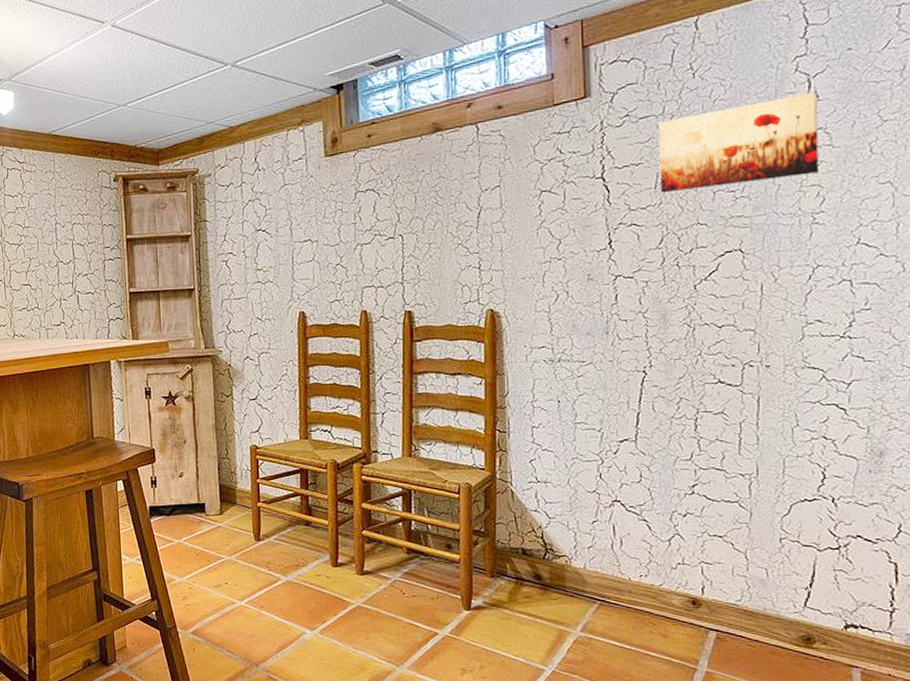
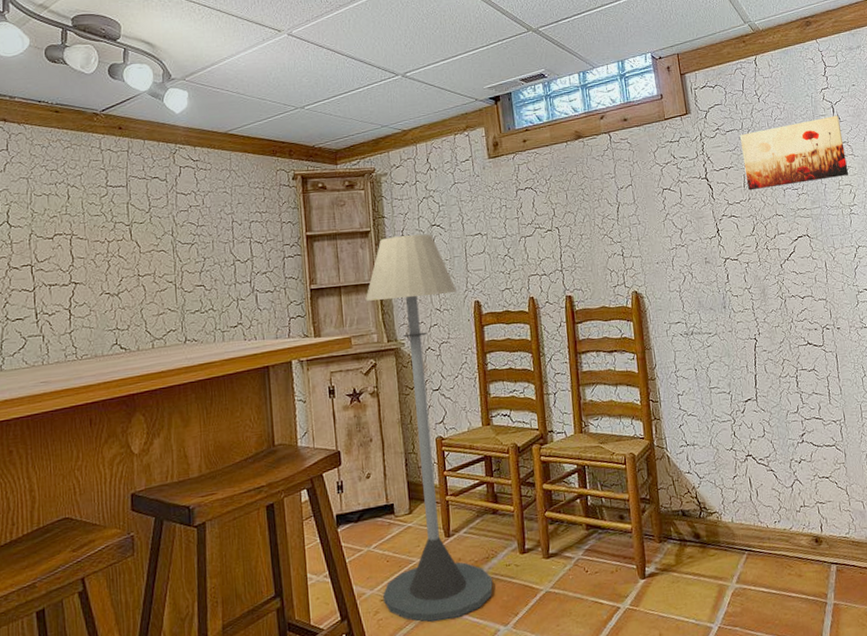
floor lamp: none [184,239,301,615] -> present [366,234,493,623]

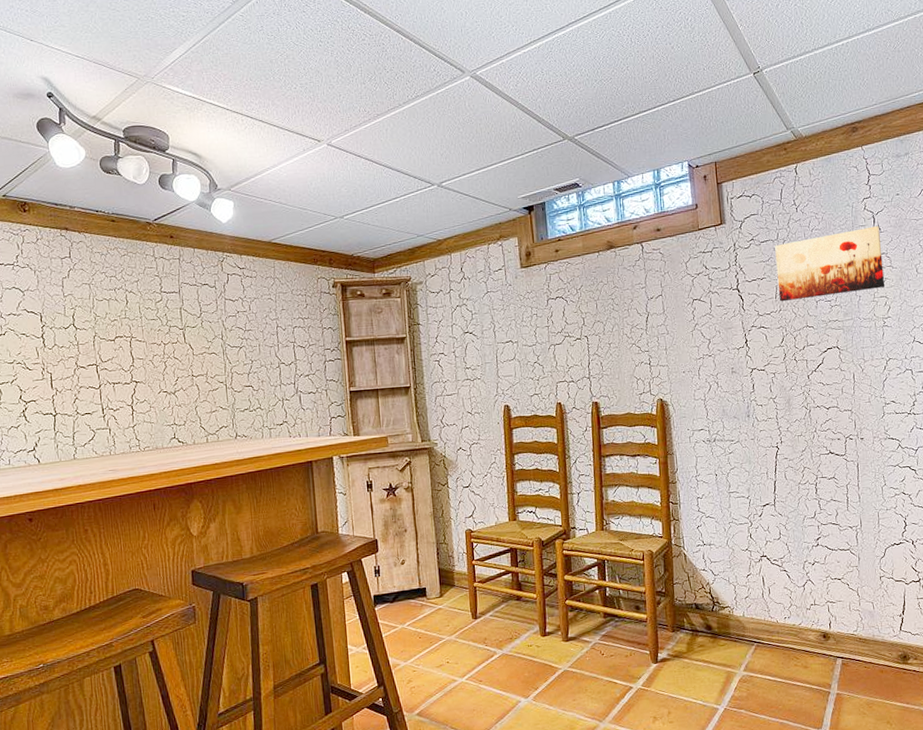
floor lamp: present [366,234,493,623] -> none [401,341,515,692]

